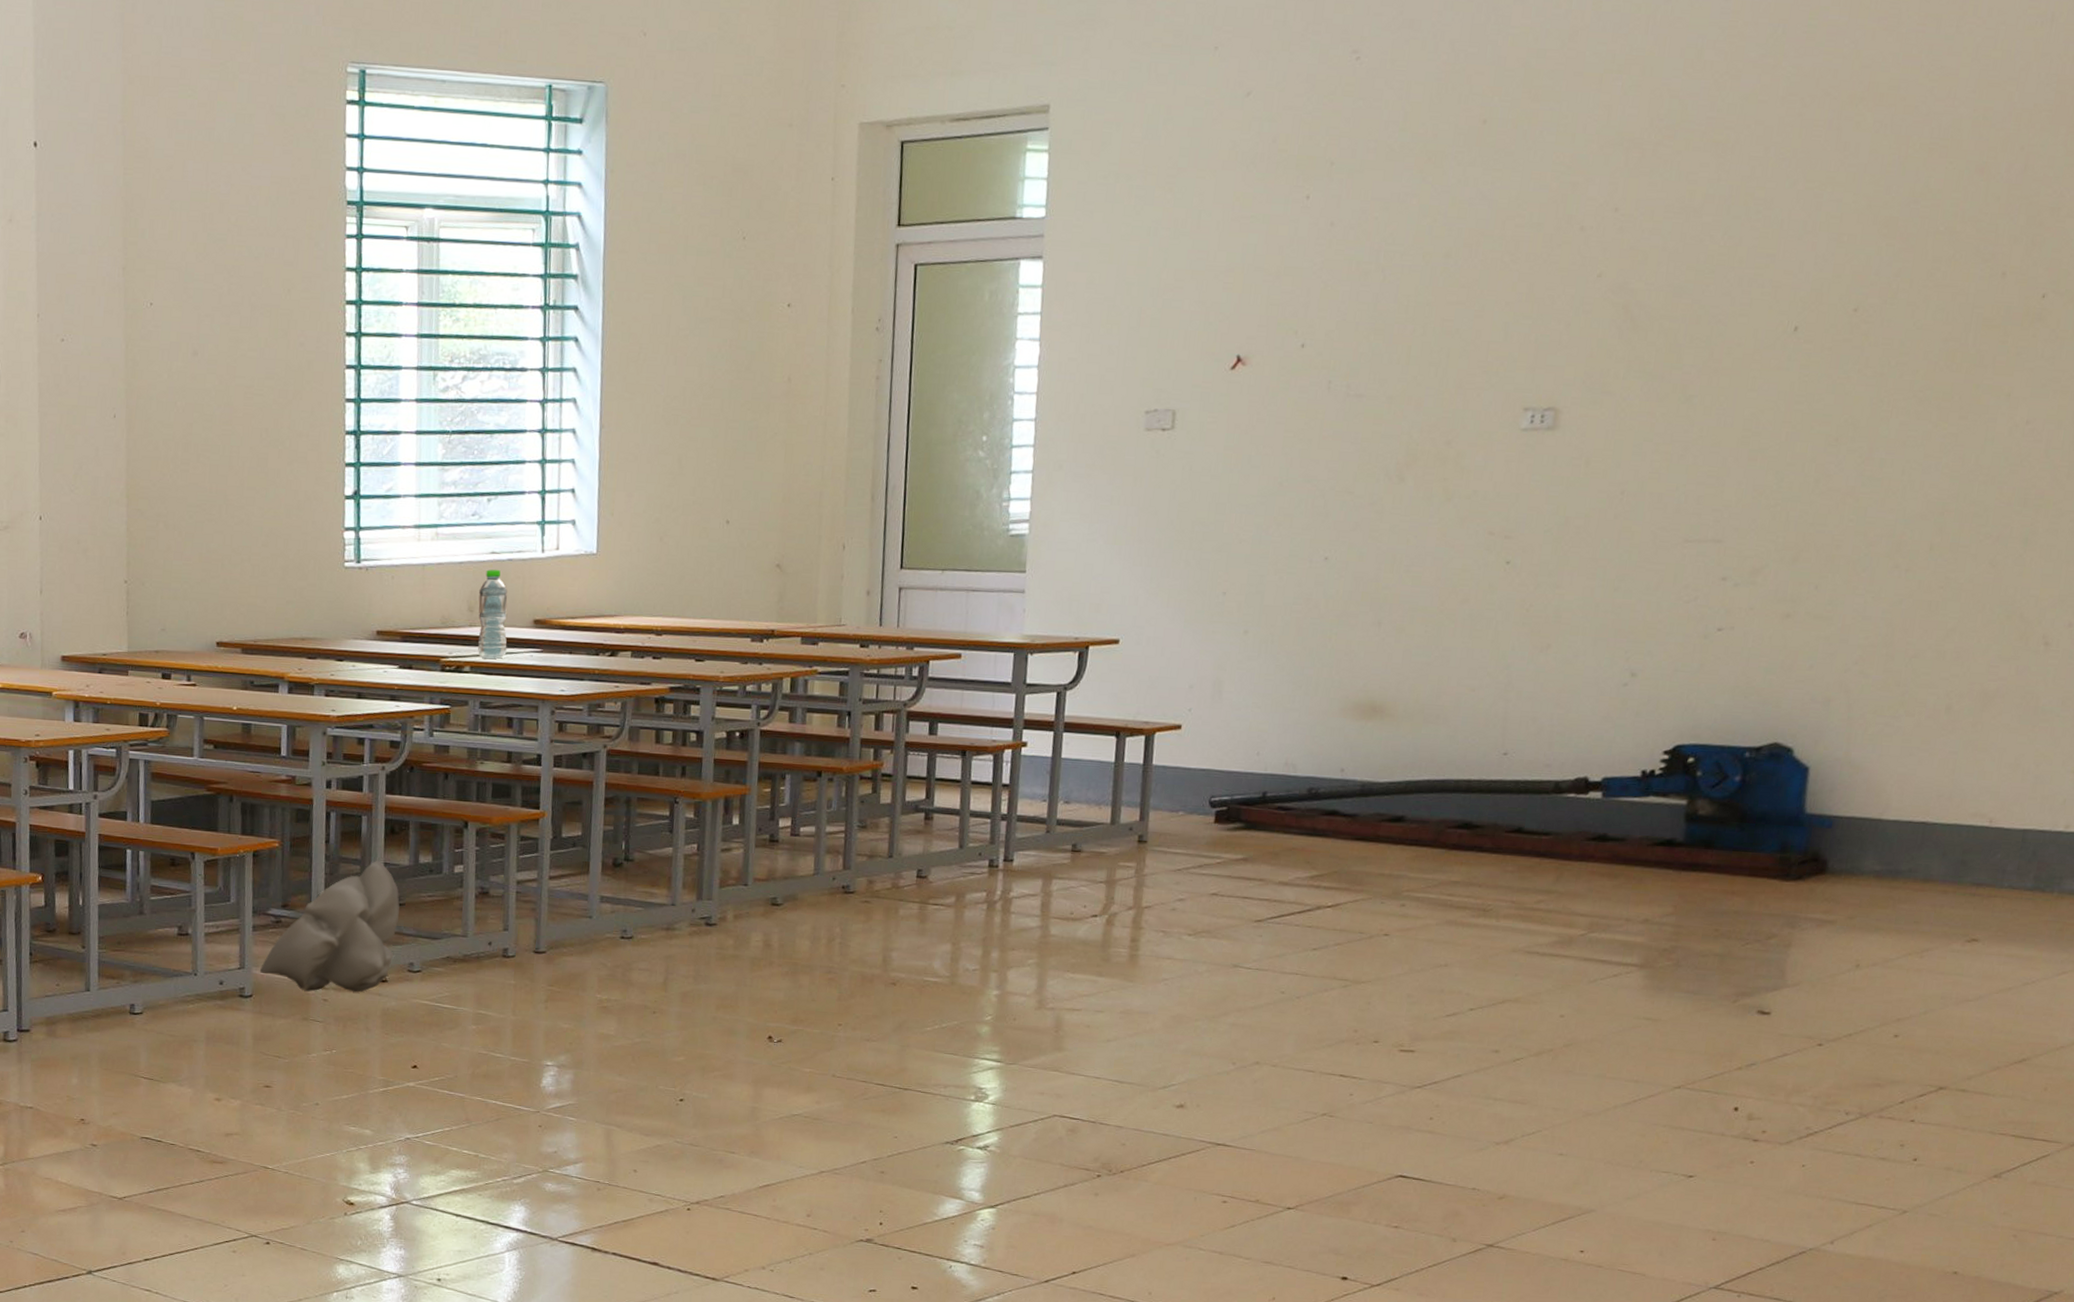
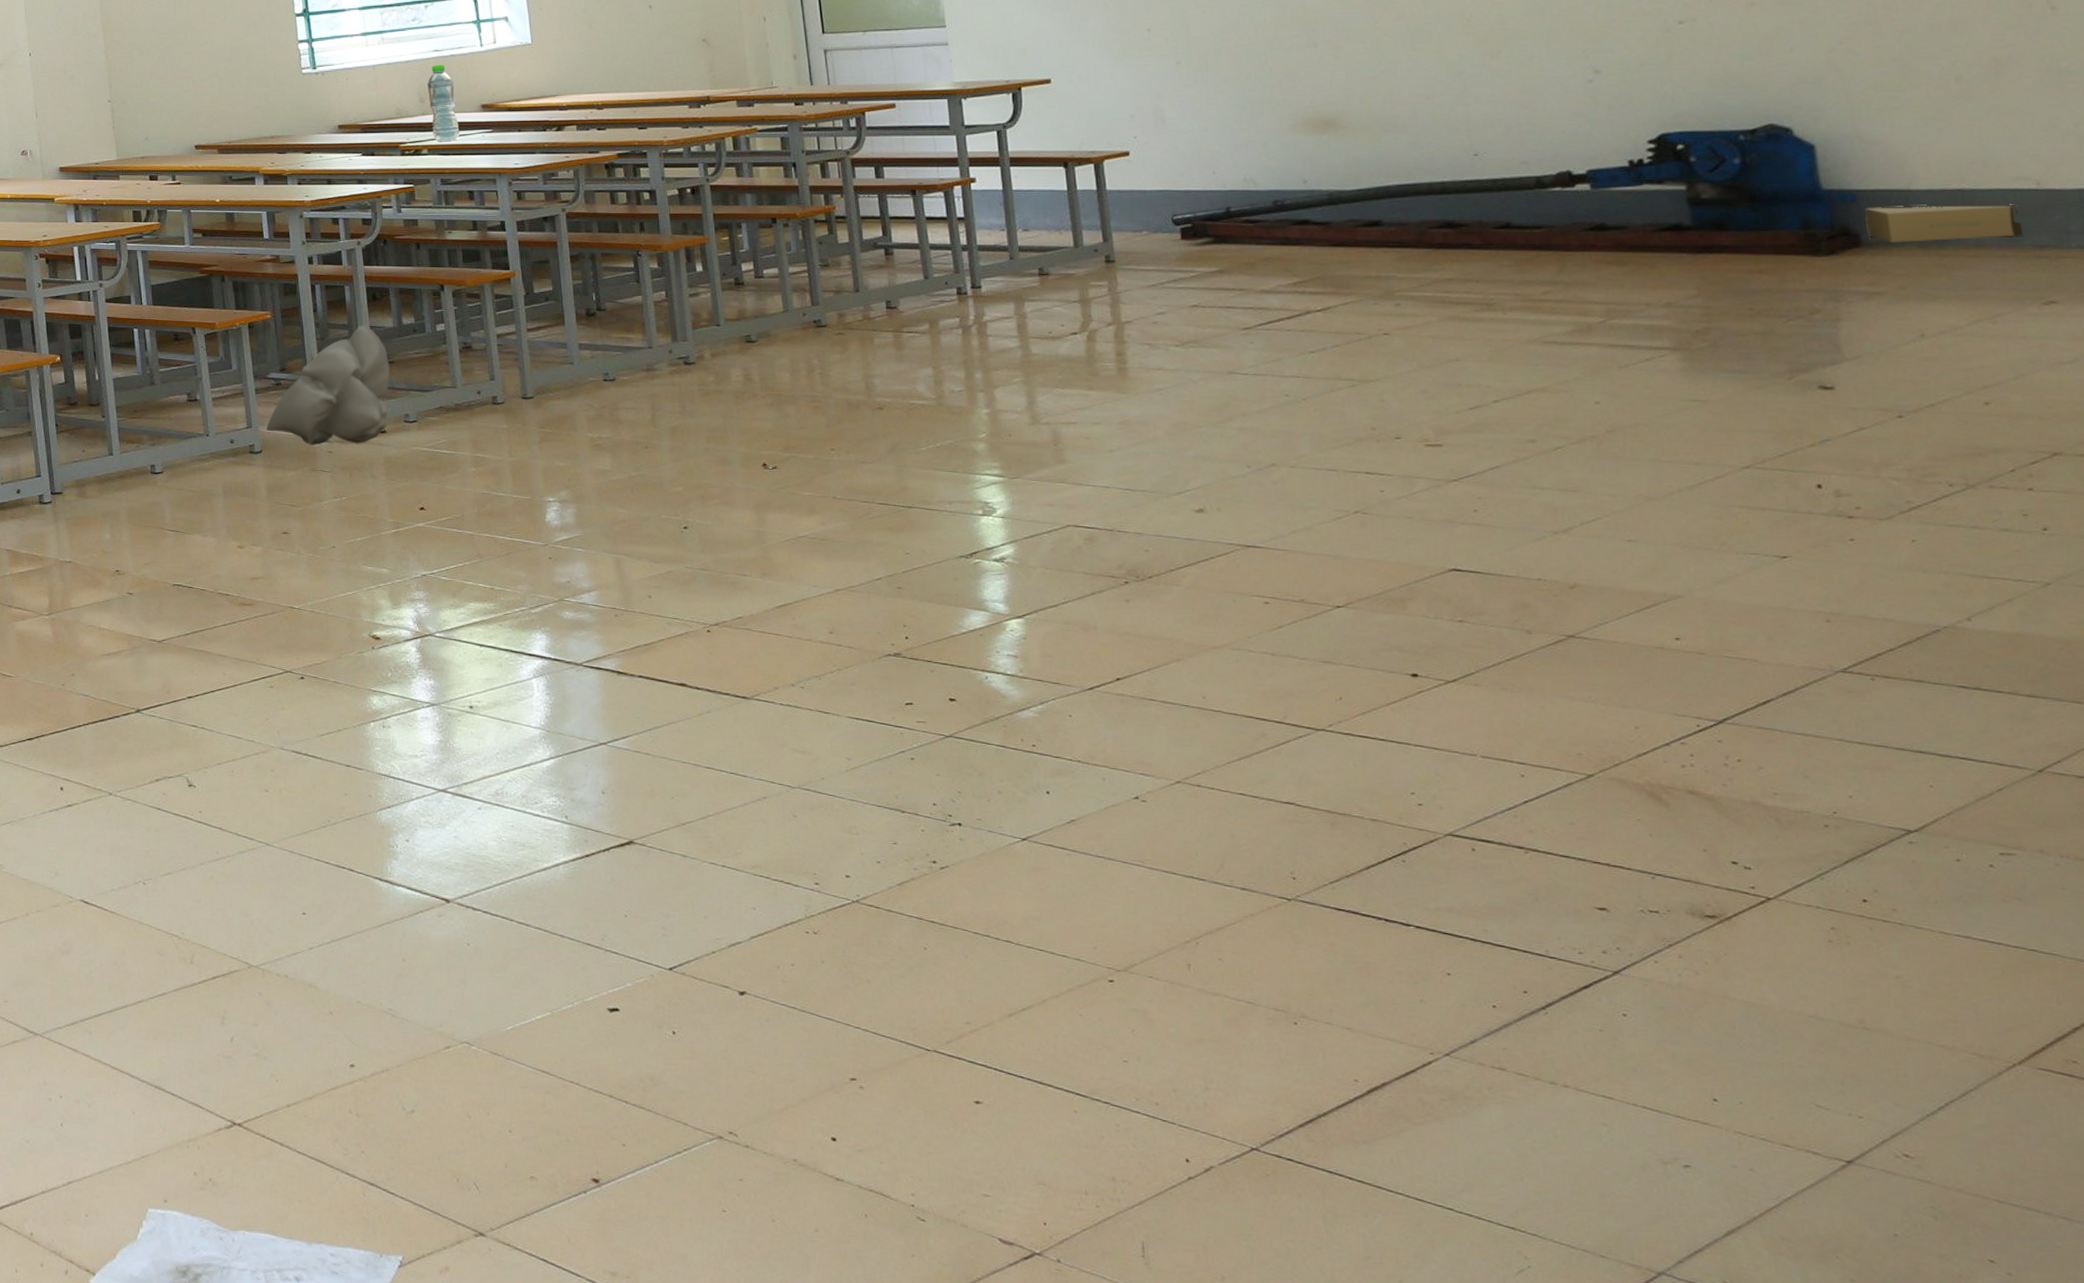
box: none [1834,834,1969,873] -> present [1865,204,2024,242]

